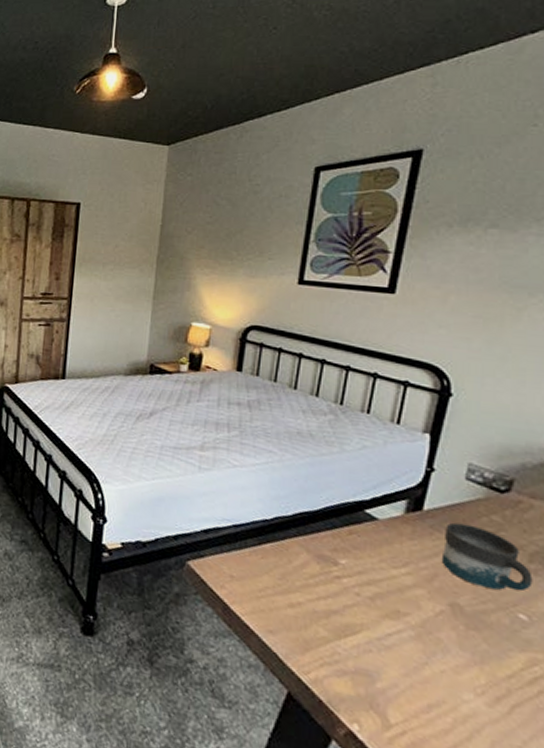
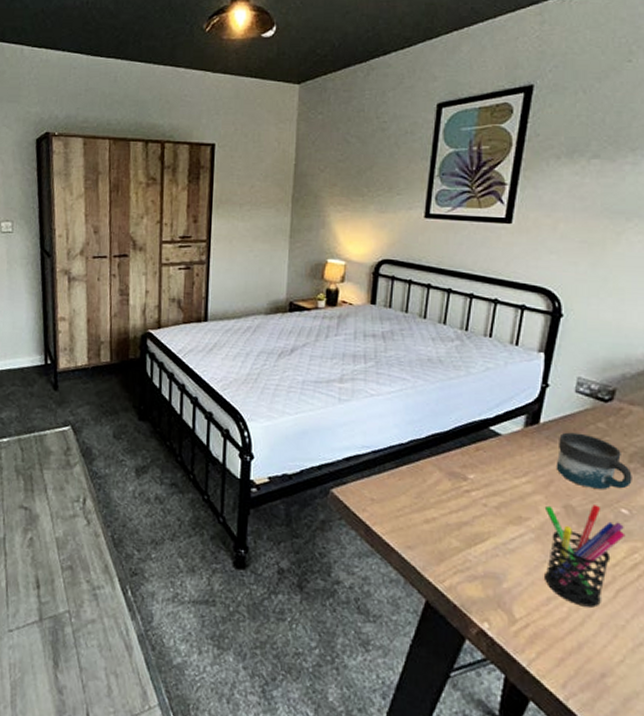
pen holder: none [426,601,524,722] -> present [544,505,626,608]

